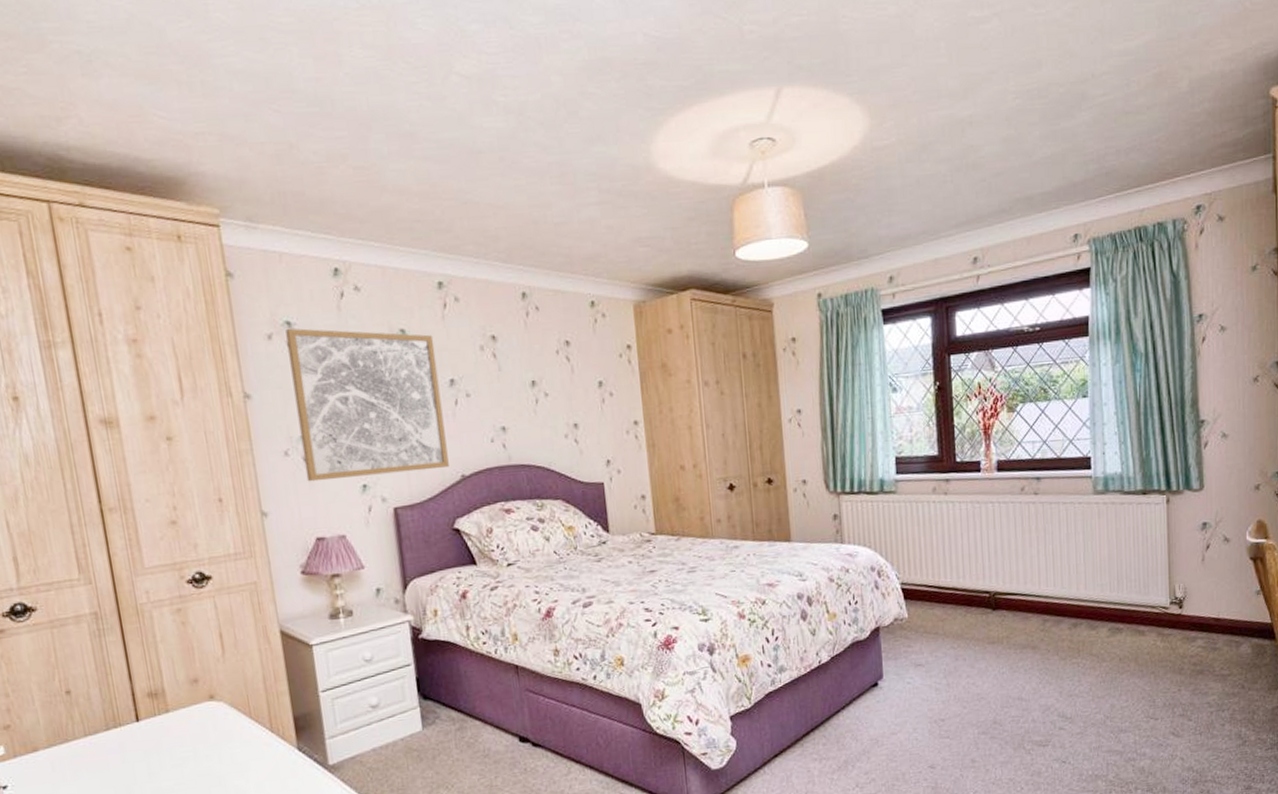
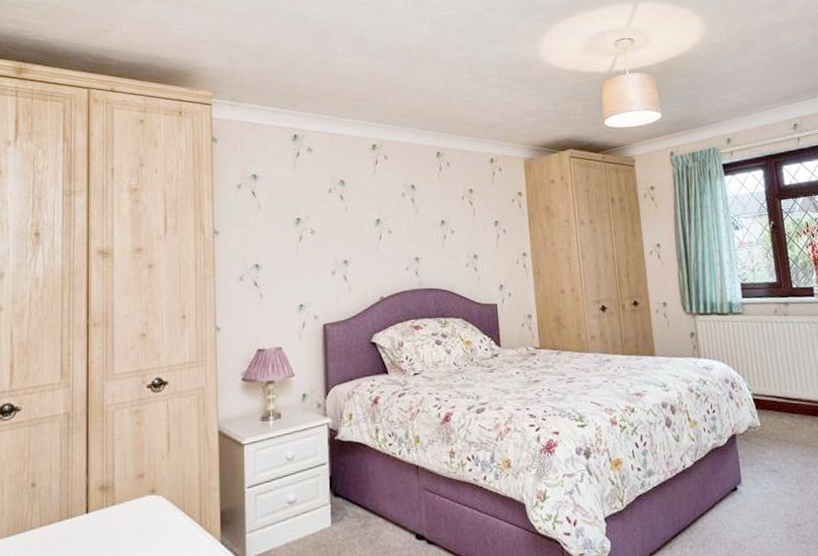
wall art: present [285,328,449,482] -> none [252,179,371,302]

